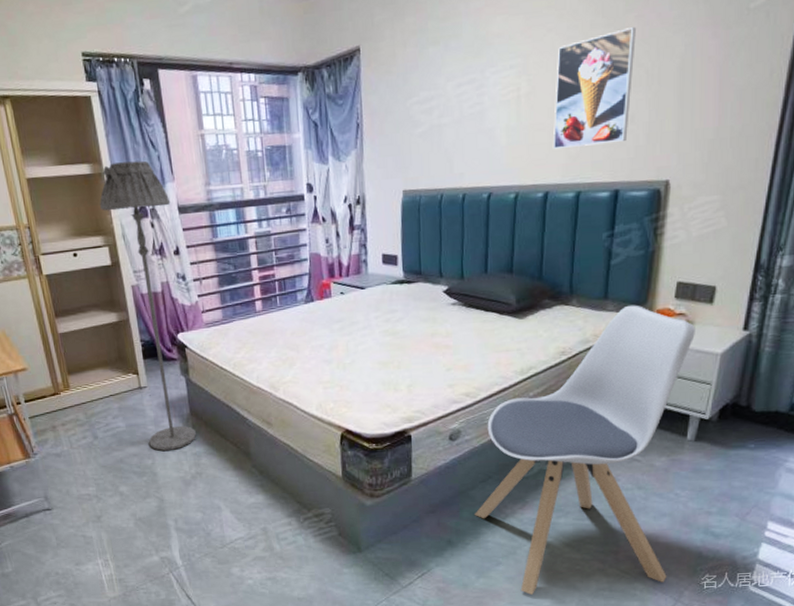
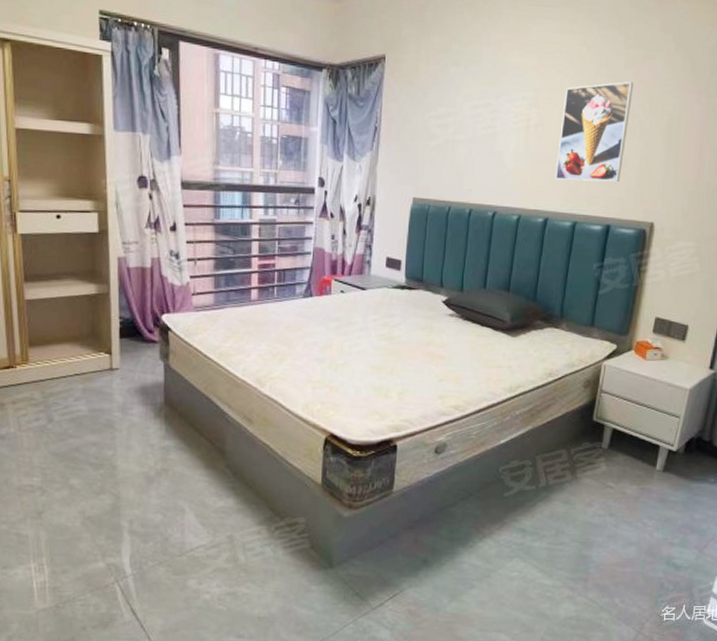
floor lamp: present [100,160,197,451] -> none [95,127,174,441]
chair: present [473,305,695,595] -> none [452,334,669,621]

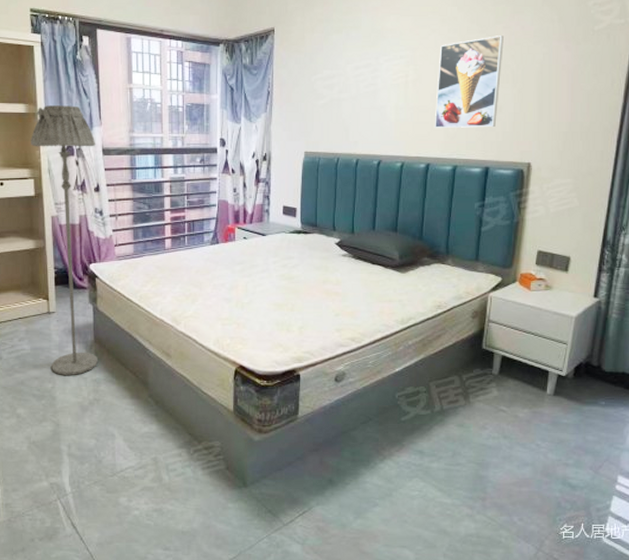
floor lamp: none [95,127,174,441] -> present [31,105,99,375]

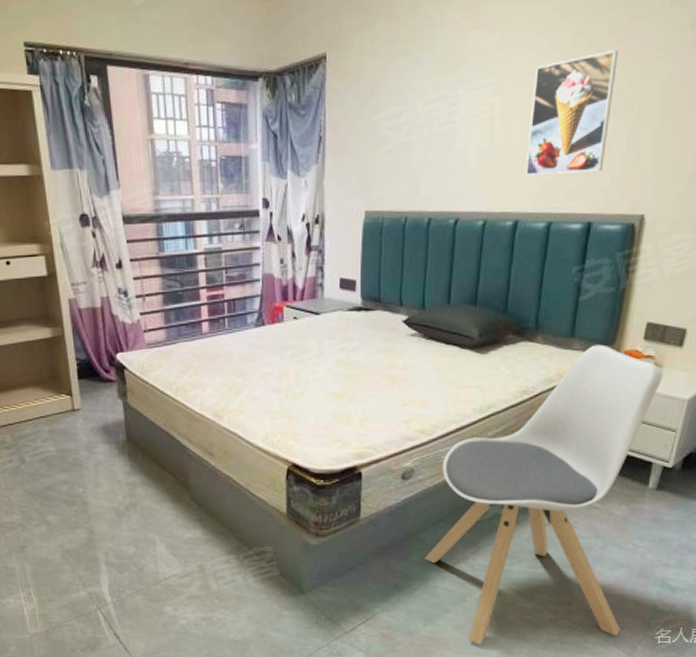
floor lamp: present [31,105,99,375] -> none [37,164,133,479]
chair: none [354,268,553,538] -> present [423,344,663,644]

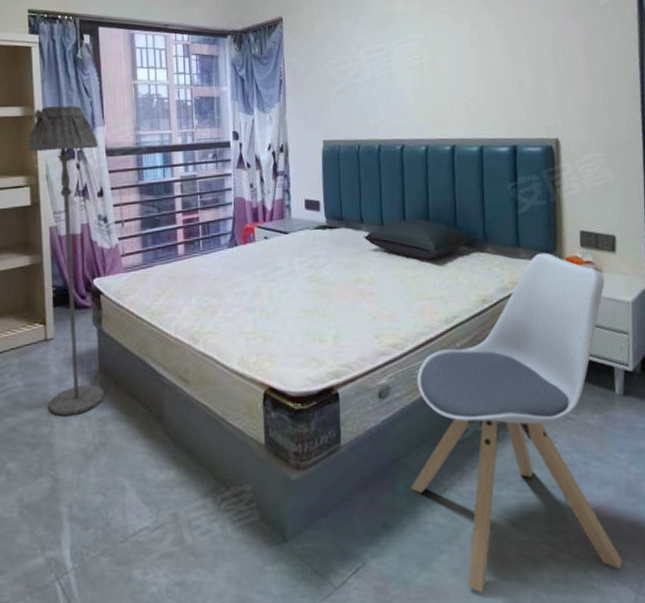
floor lamp: none [37,164,133,479] -> present [27,105,105,416]
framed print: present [525,51,618,175] -> none [451,14,518,108]

